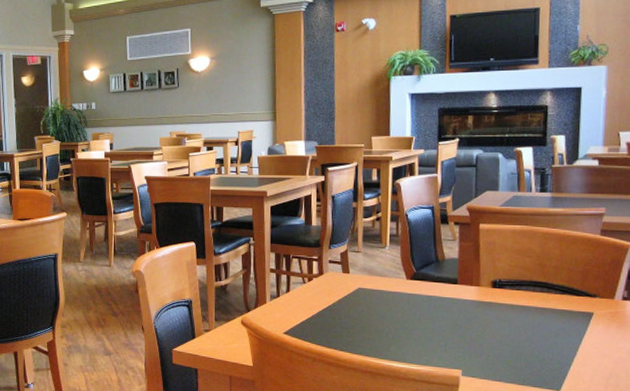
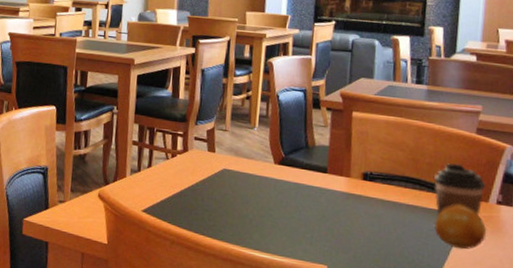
coffee cup: none [560,265,612,314] -> present [433,163,486,216]
fruit: none [563,303,613,345] -> present [434,204,486,250]

